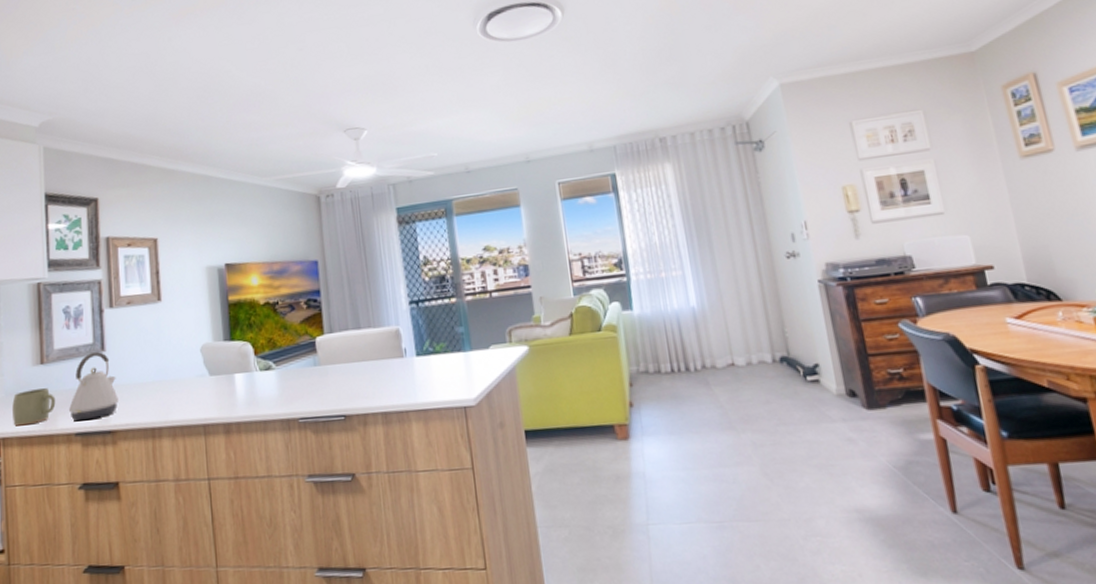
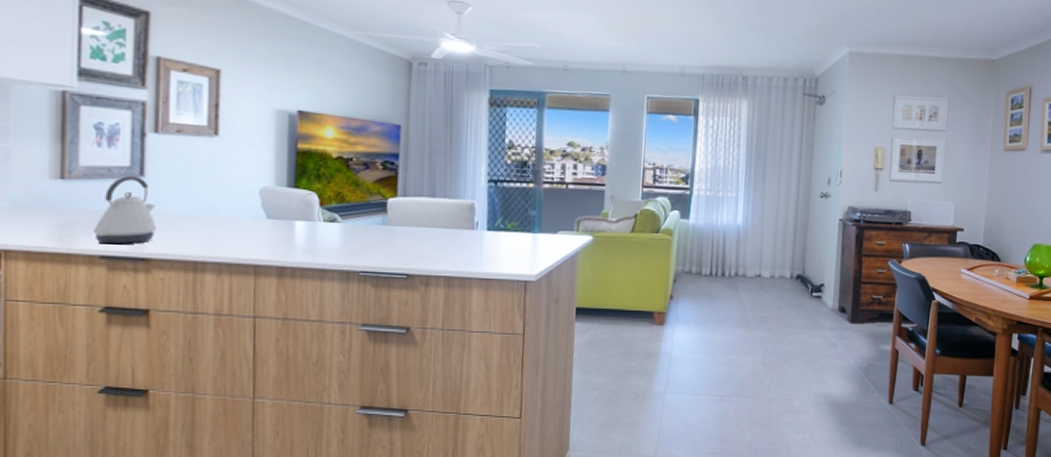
mug: present [12,388,56,427] -> none [19,204,77,241]

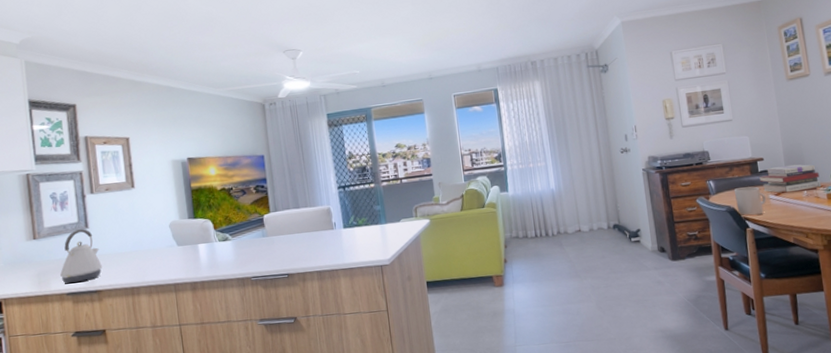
cup: none [927,256,959,288] -> present [733,186,767,216]
books: none [955,240,1014,271] -> present [759,164,822,195]

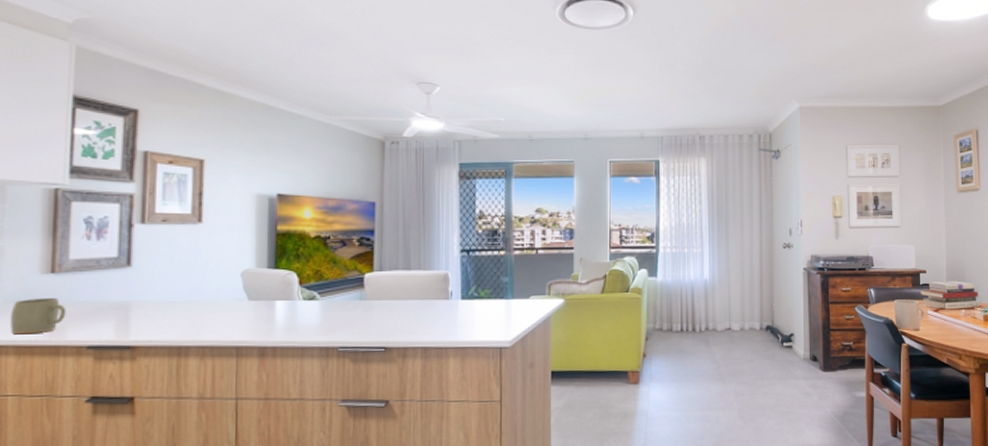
mug: none [10,258,49,289] -> present [10,298,66,335]
kettle: present [60,229,102,284] -> none [82,267,142,335]

